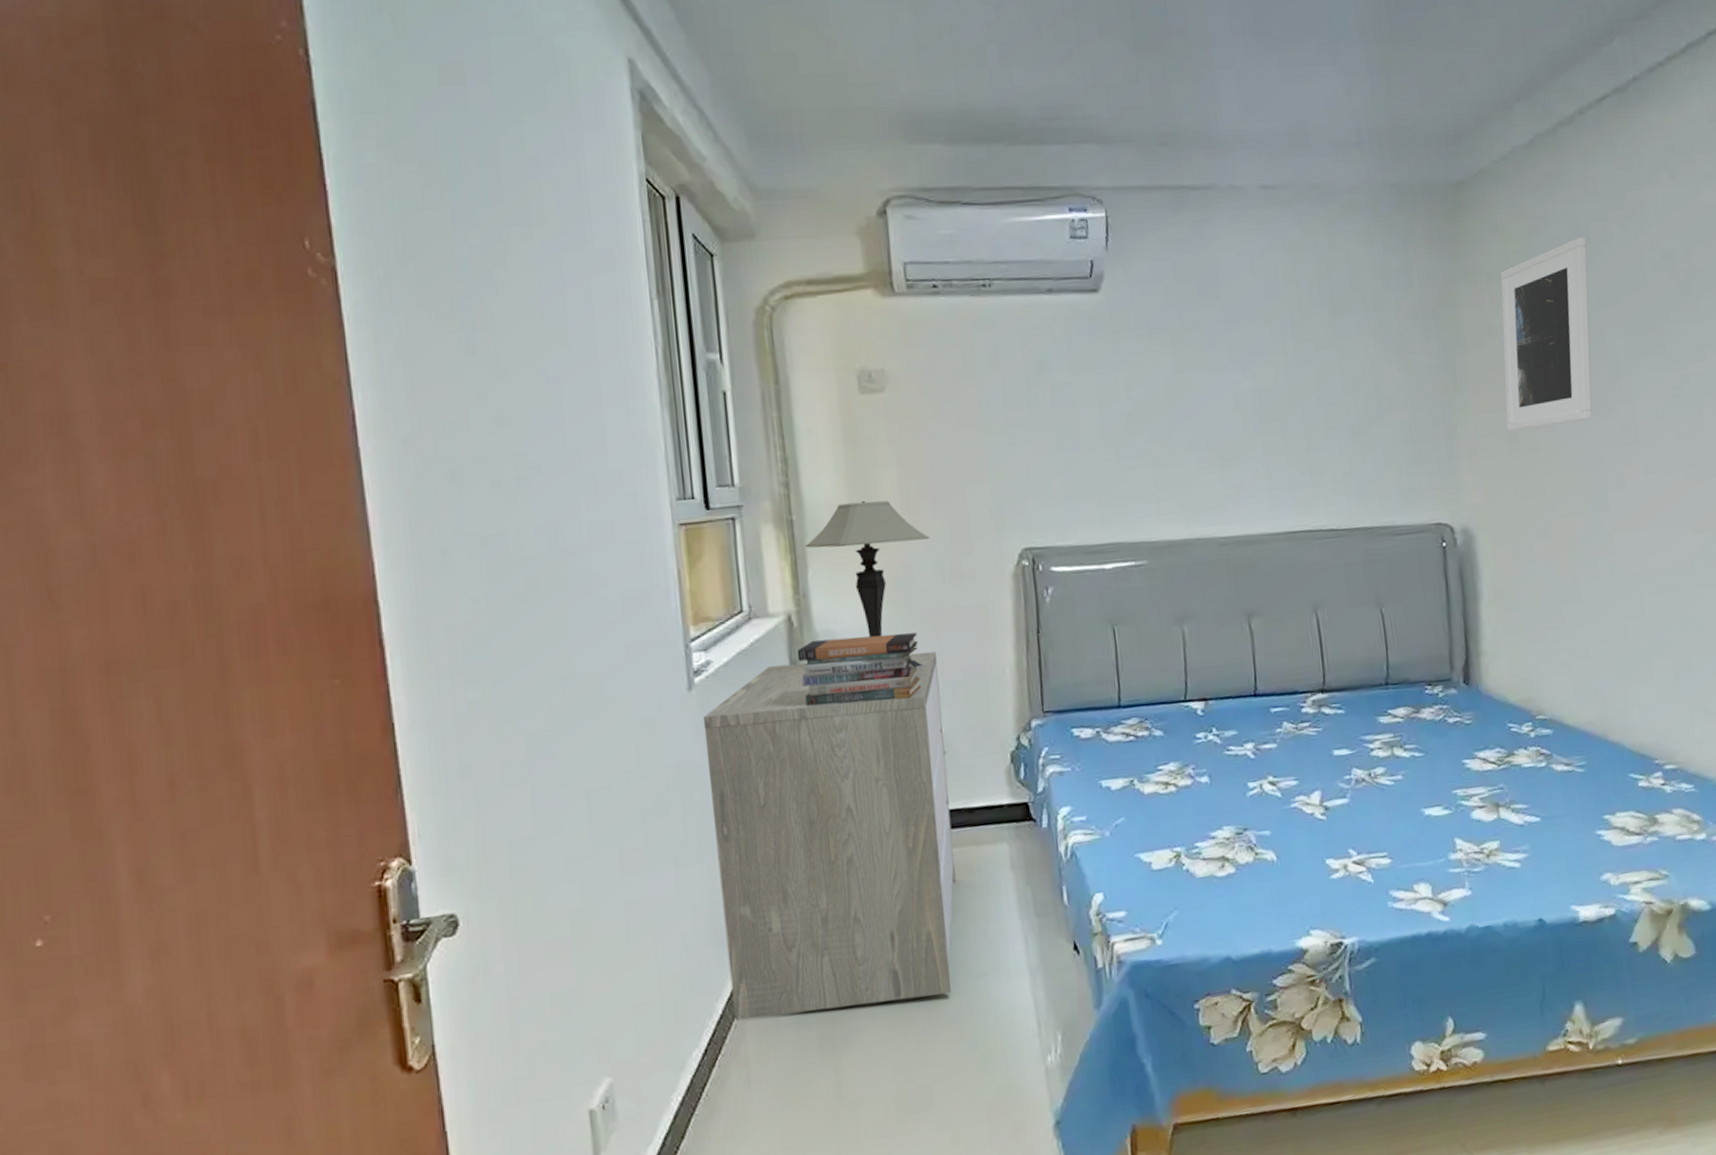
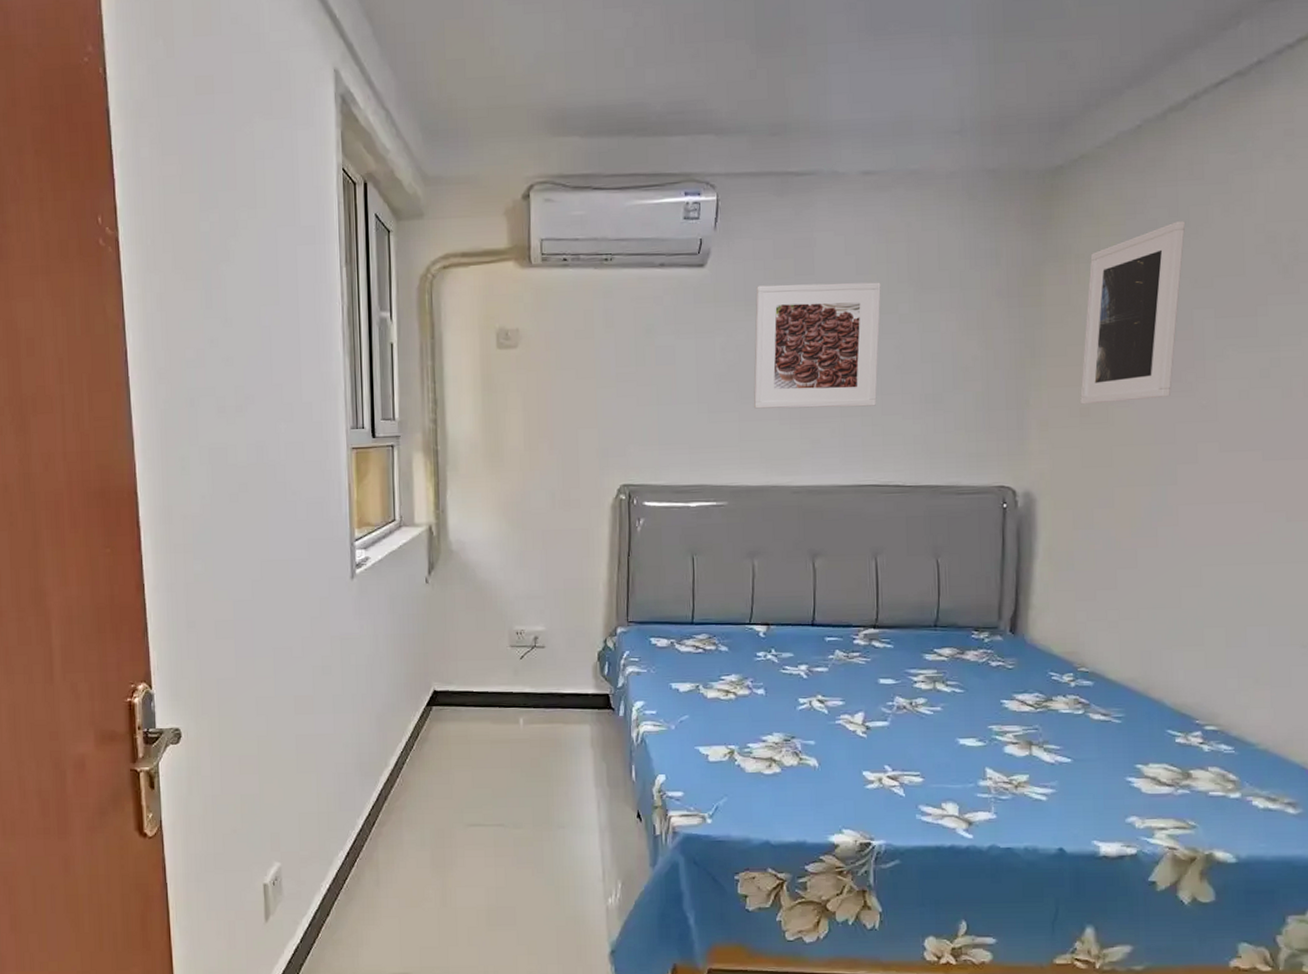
dresser: present [703,652,956,1022] -> none [360,564,546,838]
book stack: present [797,632,922,706] -> none [434,547,530,601]
table lamp: present [805,500,930,669] -> none [446,437,546,578]
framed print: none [1158,305,1300,452] -> present [753,282,881,409]

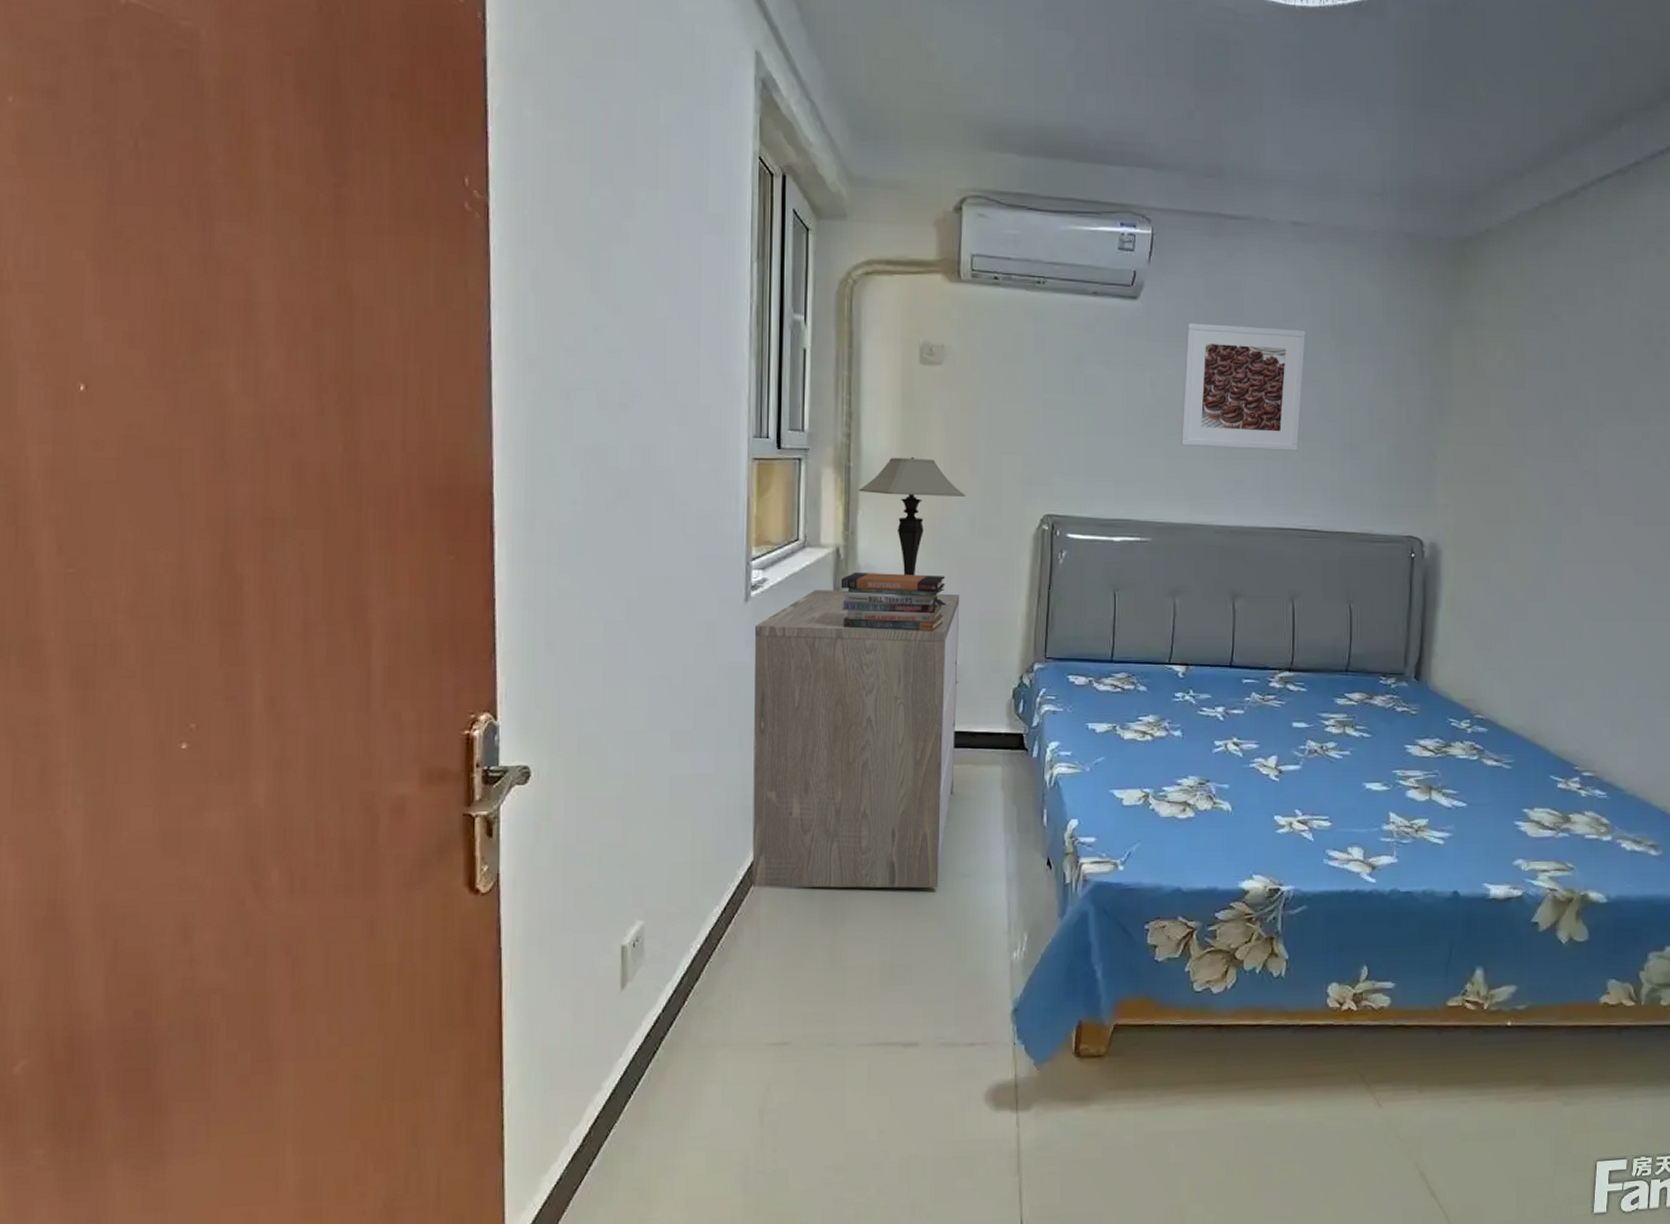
dresser: none [360,564,546,838] -> present [752,590,960,889]
book stack: none [434,547,530,601] -> present [841,573,946,631]
table lamp: none [446,437,546,578] -> present [858,456,966,608]
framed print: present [1080,221,1186,405] -> none [1482,299,1574,463]

